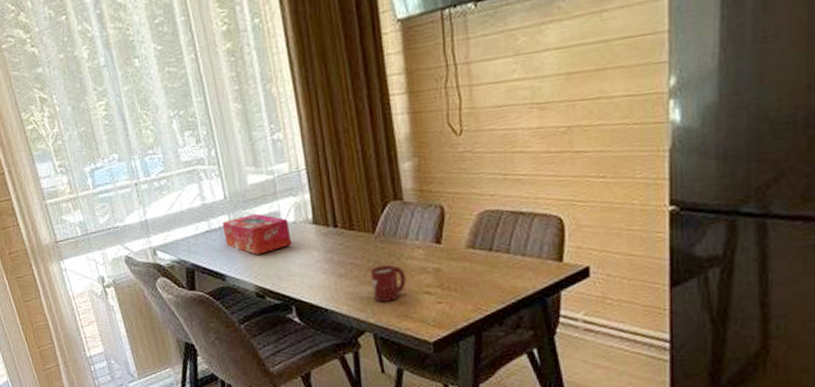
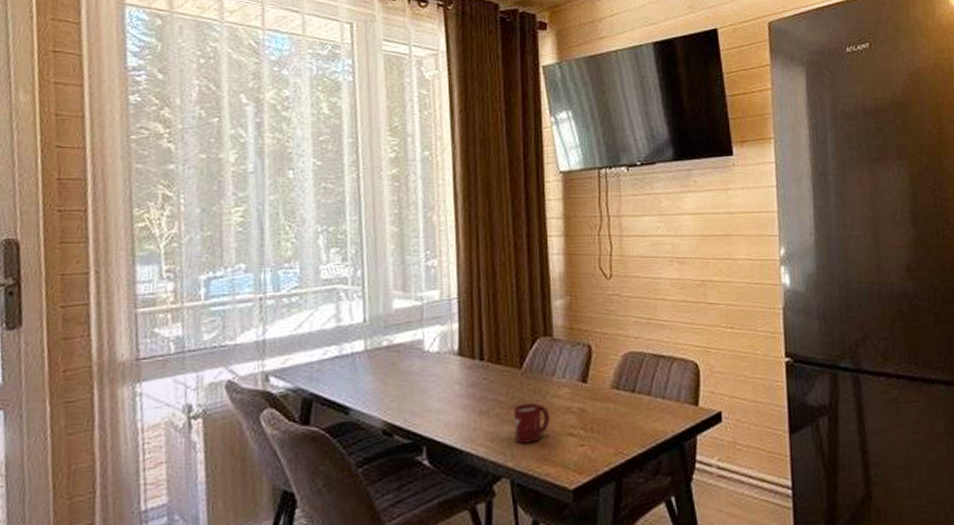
tissue box: present [222,213,292,255] -> none [355,340,433,386]

